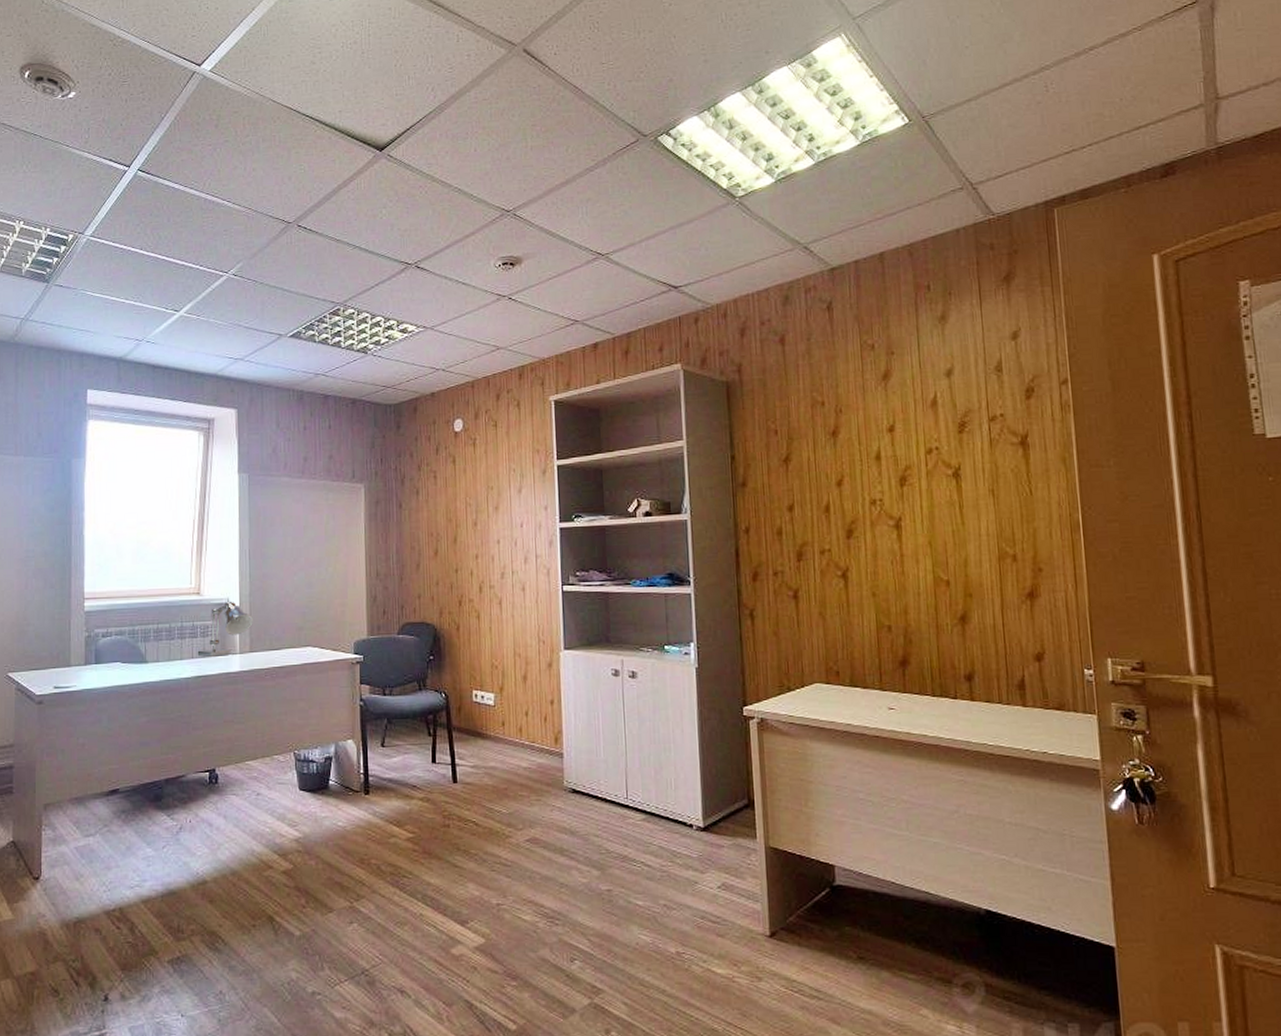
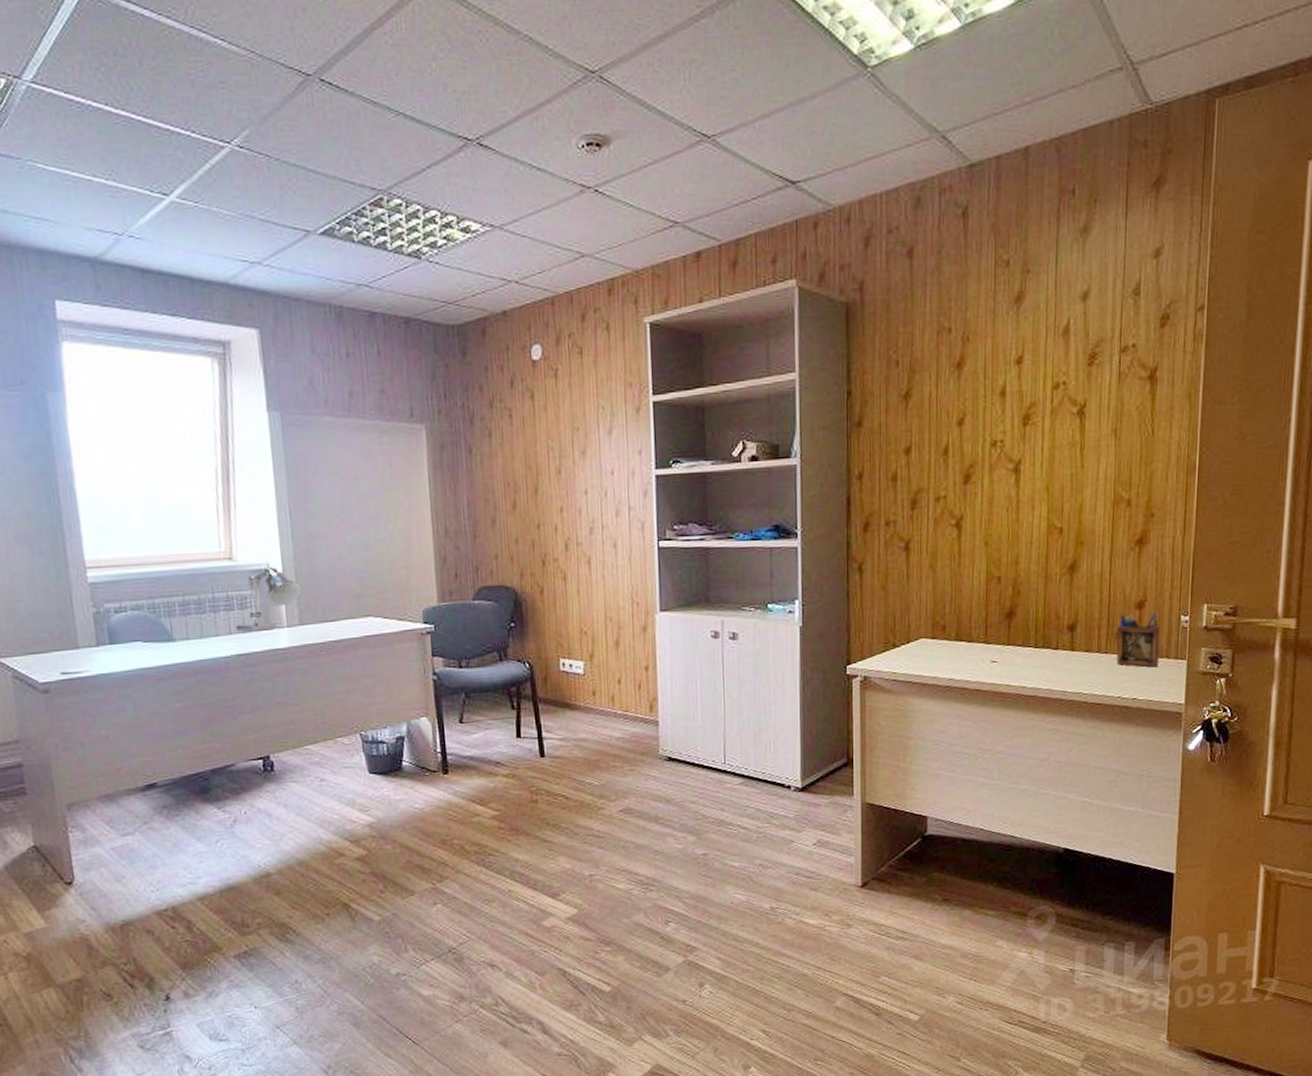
desk organizer: none [1017,664,1067,721] -> present [1116,612,1160,668]

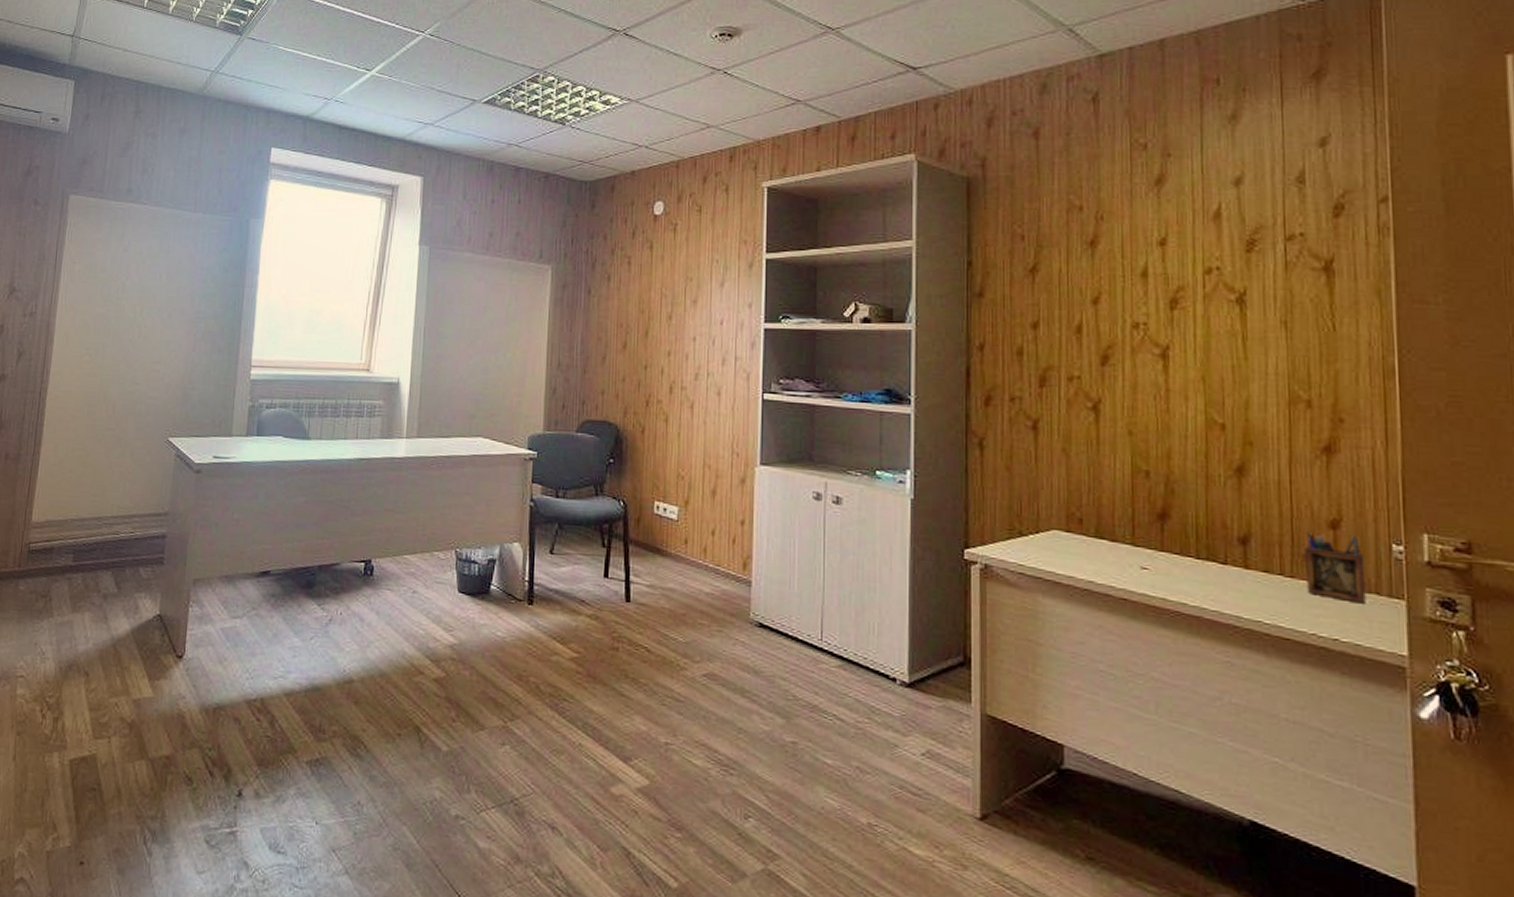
desk lamp: present [235,566,302,633] -> none [362,380,424,440]

